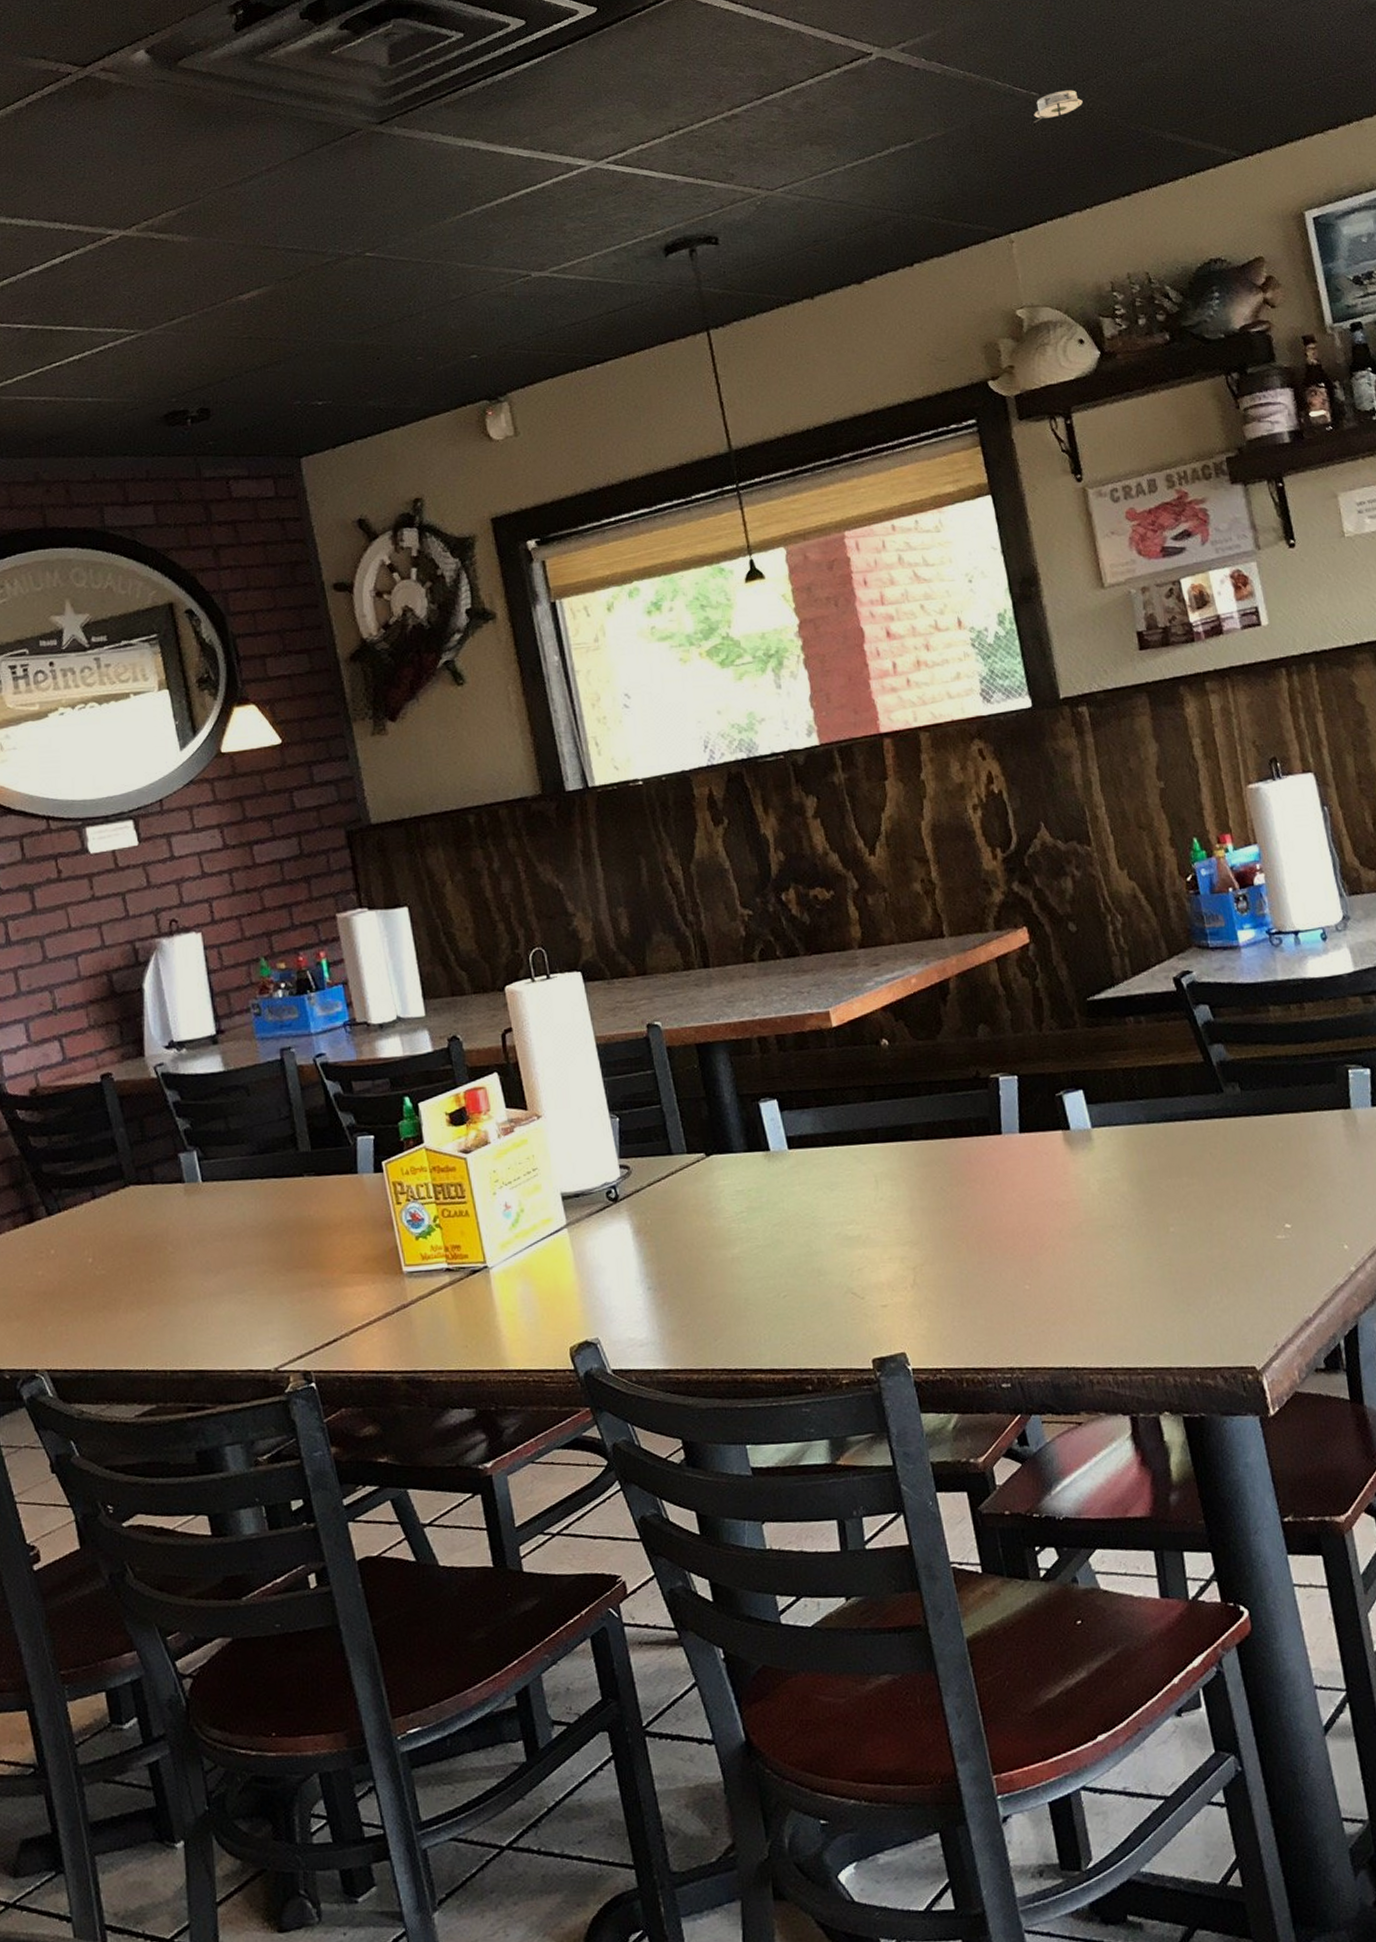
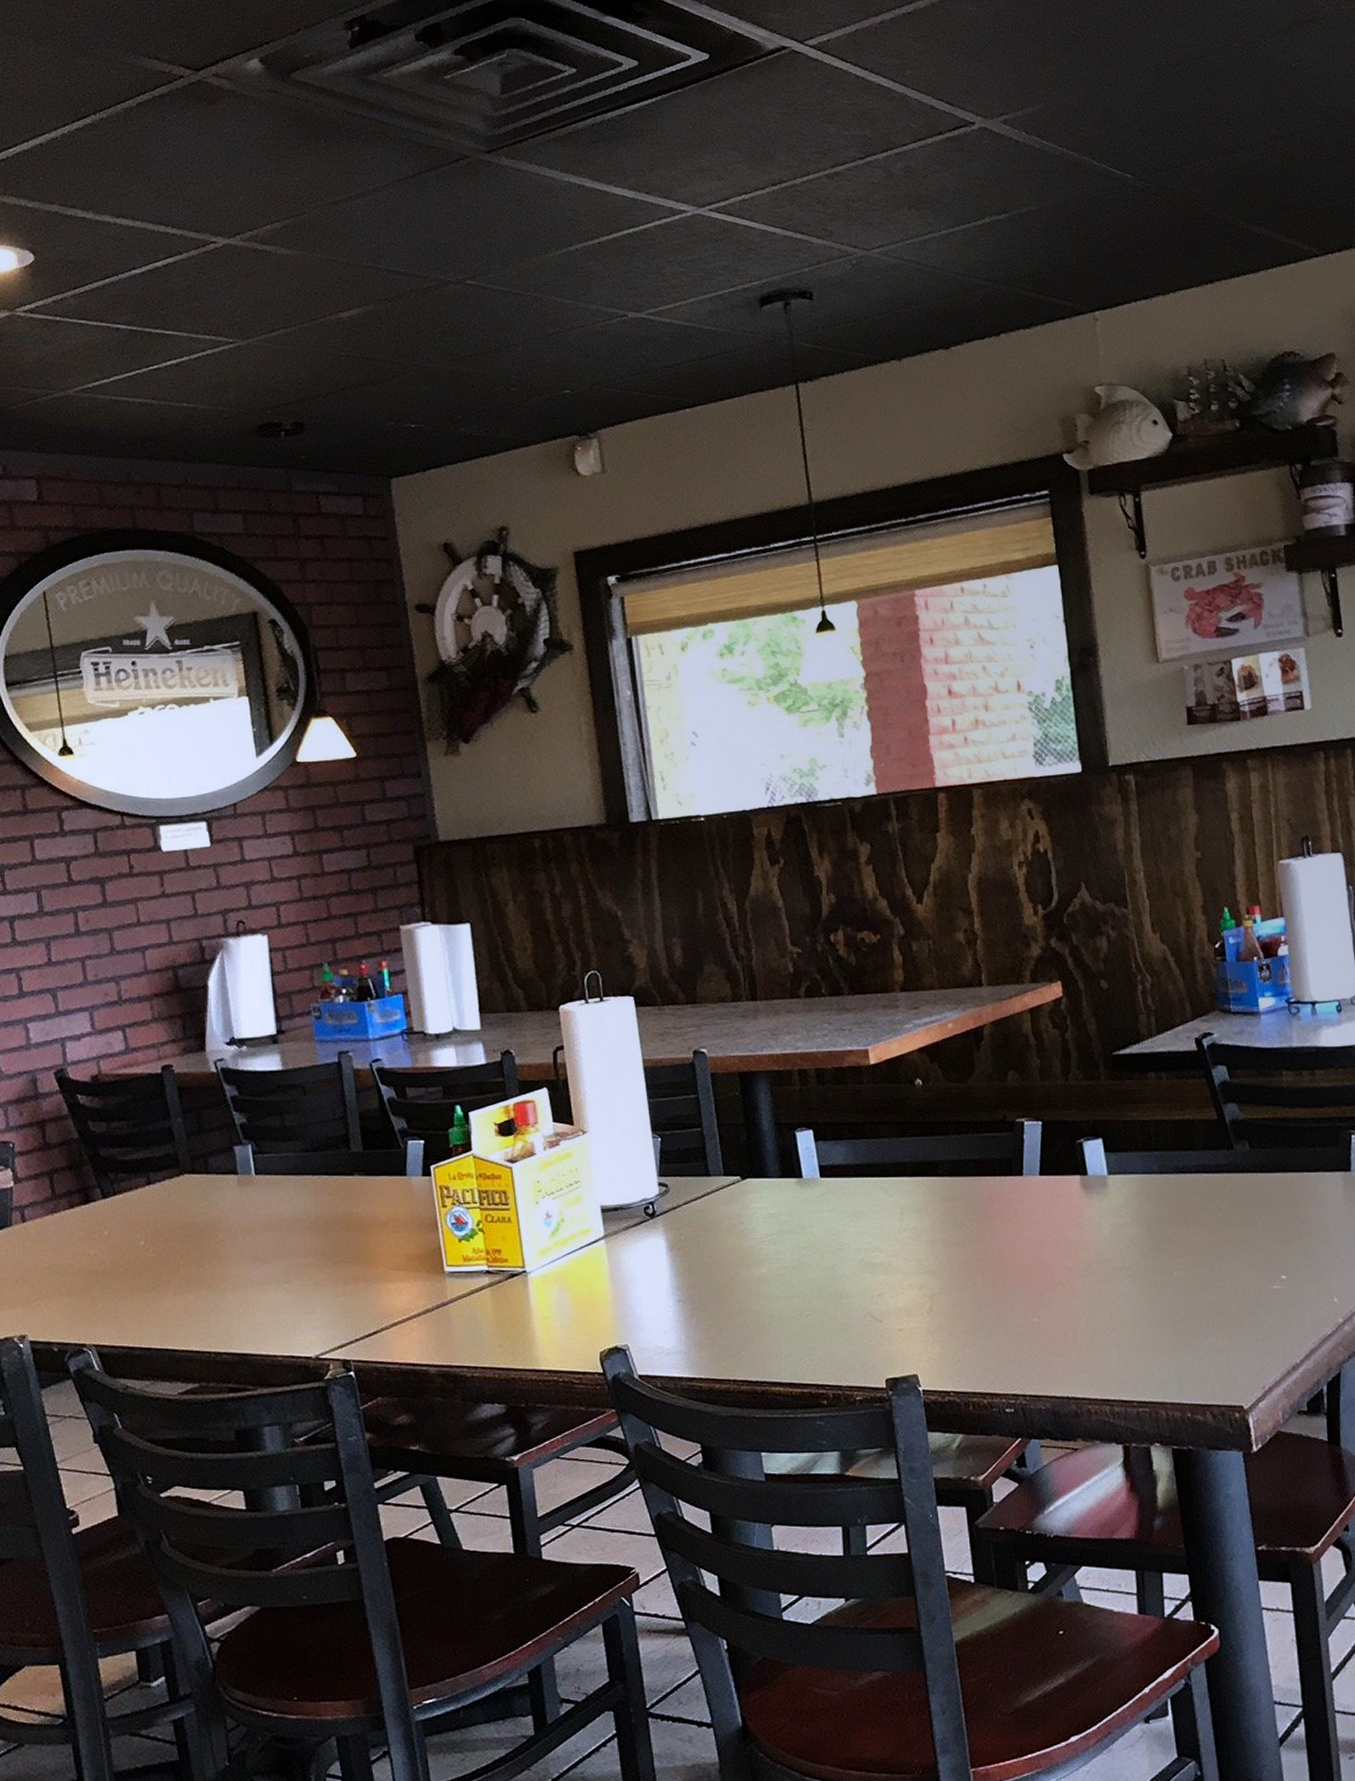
smoke detector: present [1033,90,1083,123] -> none [1125,175,1174,204]

